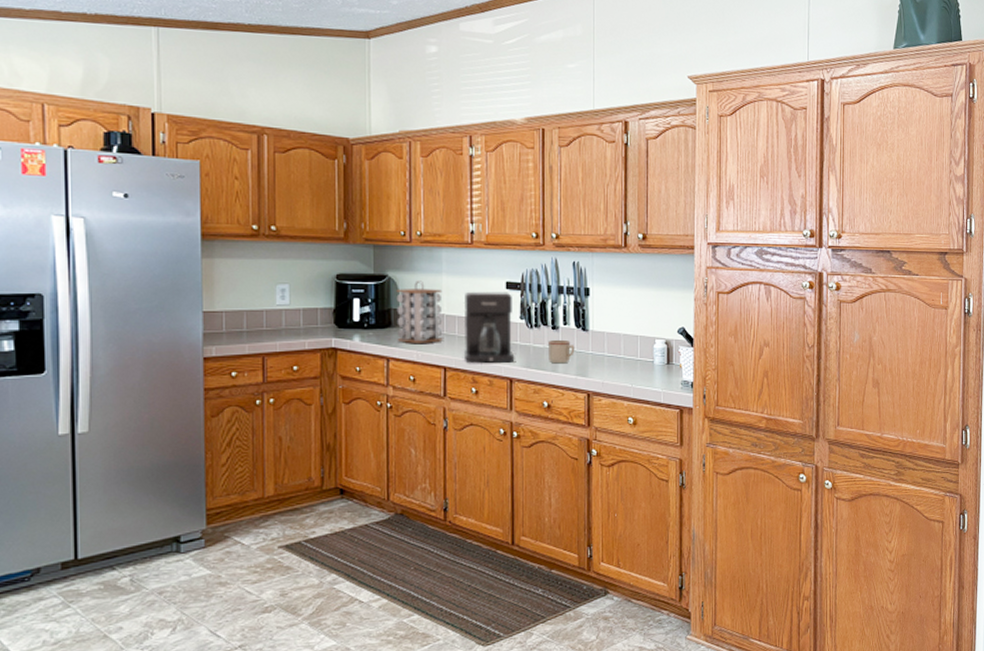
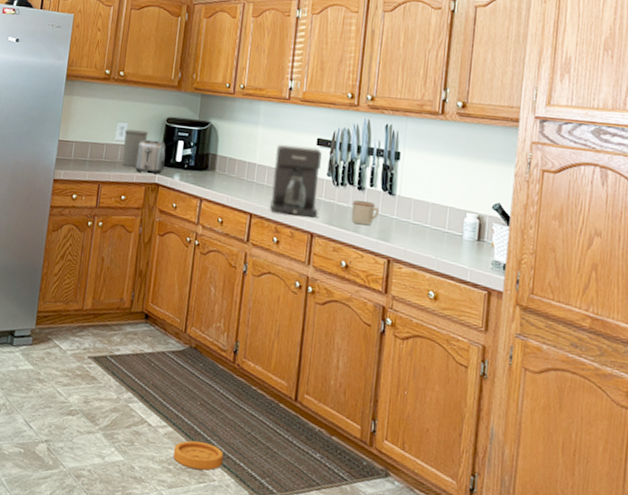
canister: none [286,291,316,334] -> present [122,129,148,168]
toaster: none [305,300,342,338] -> present [135,139,166,174]
pet bowl: none [391,605,445,635] -> present [173,440,224,471]
spice rack: present [396,280,443,344] -> none [212,129,257,190]

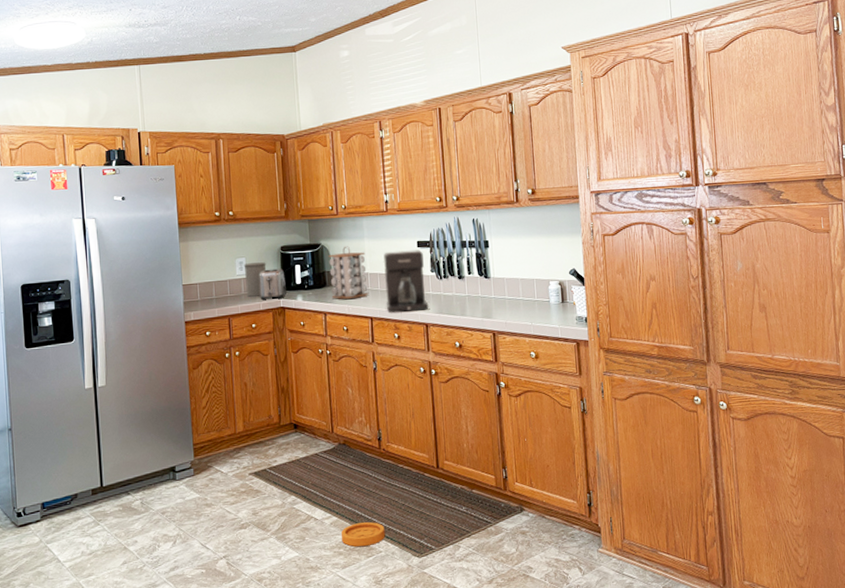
spice rack: none [212,129,257,190] -> present [328,246,368,300]
mug: present [351,200,380,226] -> none [456,287,480,309]

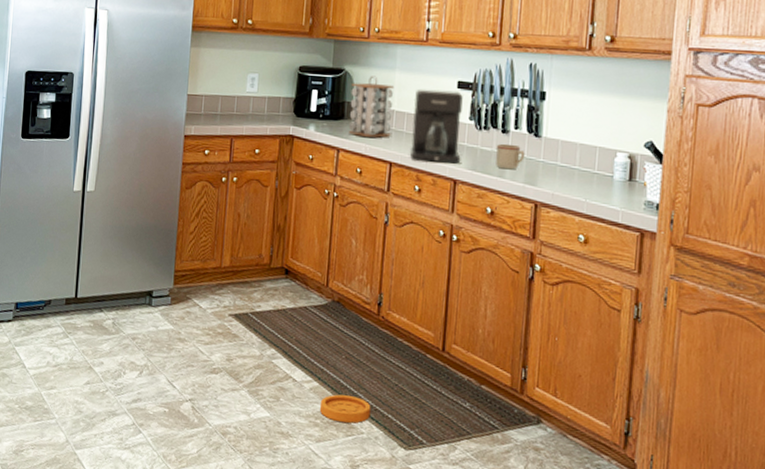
canister: present [243,262,266,298] -> none [254,80,281,120]
toaster: present [259,268,287,301] -> none [268,90,300,125]
mug: none [456,287,480,309] -> present [496,143,525,170]

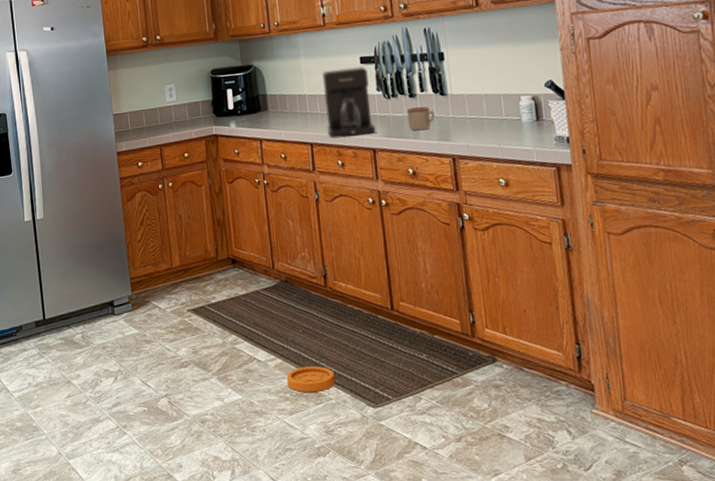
spice rack: present [349,75,395,139] -> none [262,66,307,125]

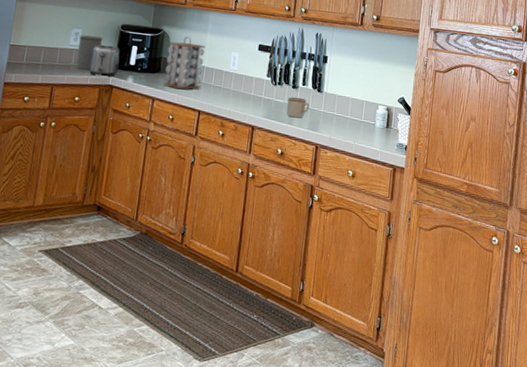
canister: none [173,87,197,126] -> present [76,35,103,71]
toaster: none [189,93,220,128] -> present [89,44,120,76]
spice rack: none [262,66,307,125] -> present [164,36,206,90]
pet bowl: present [286,366,335,393] -> none [122,317,171,343]
coffee maker: present [322,66,376,138] -> none [216,49,263,113]

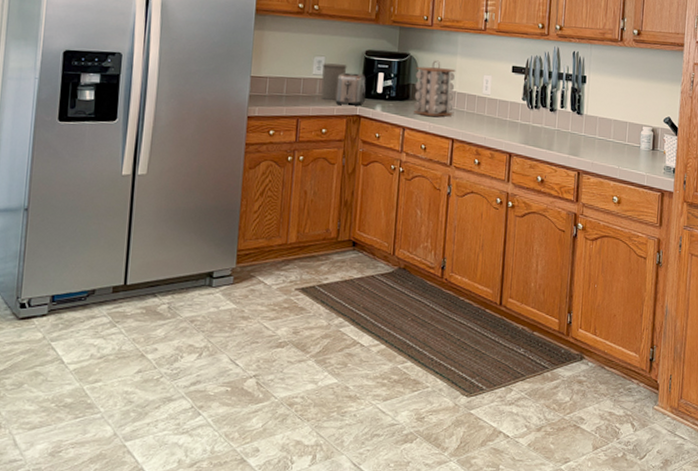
mug: present [286,97,310,118] -> none [545,120,570,143]

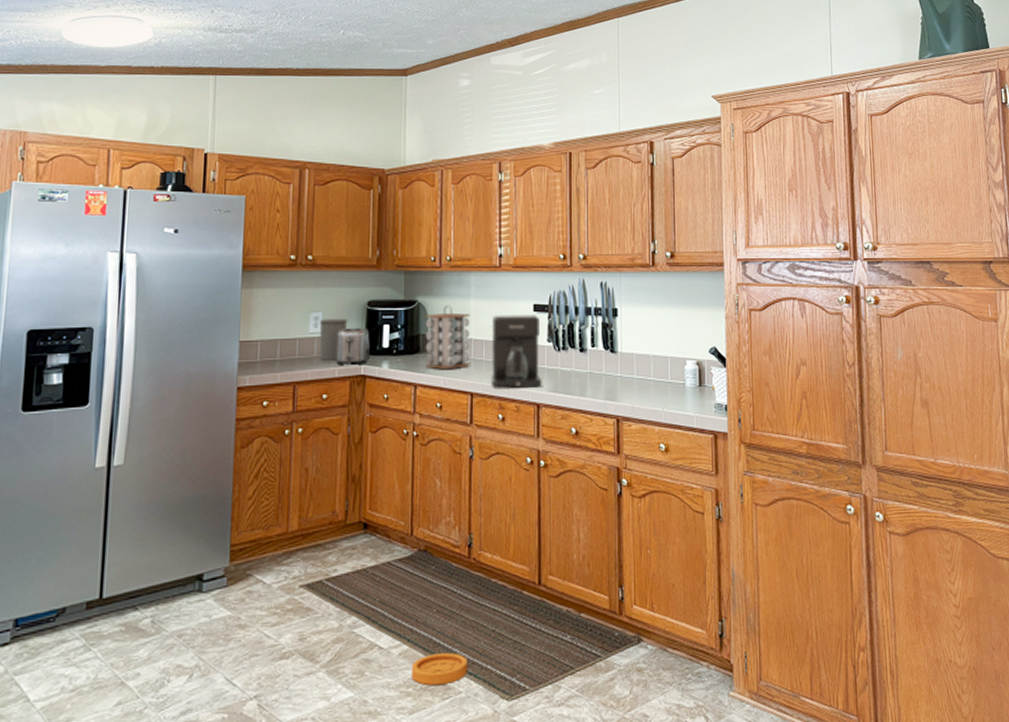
pet bowl: none [386,354,435,380] -> present [411,653,468,686]
coffee maker: none [470,72,517,139] -> present [490,314,542,388]

